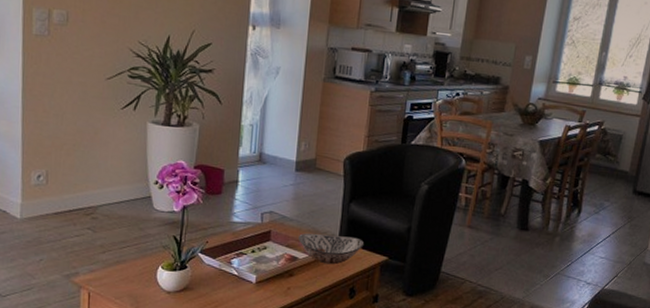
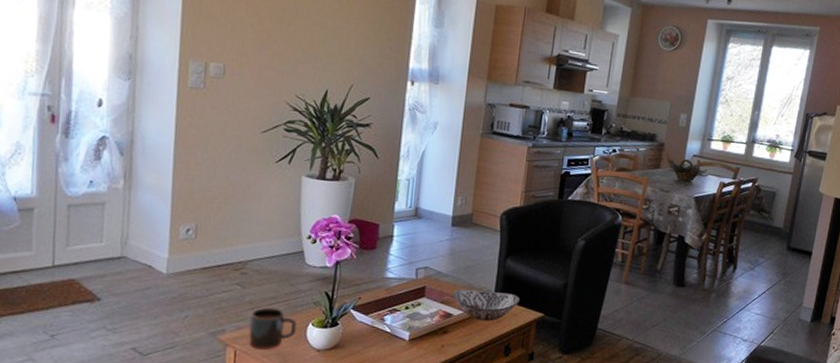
mug: none [101,251,148,291] -> present [249,307,298,350]

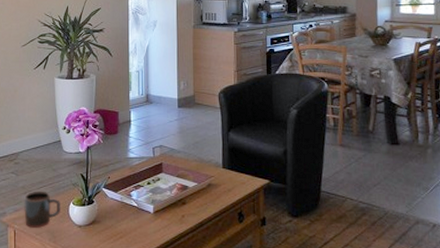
decorative bowl: present [452,288,521,322] -> none [186,162,246,191]

